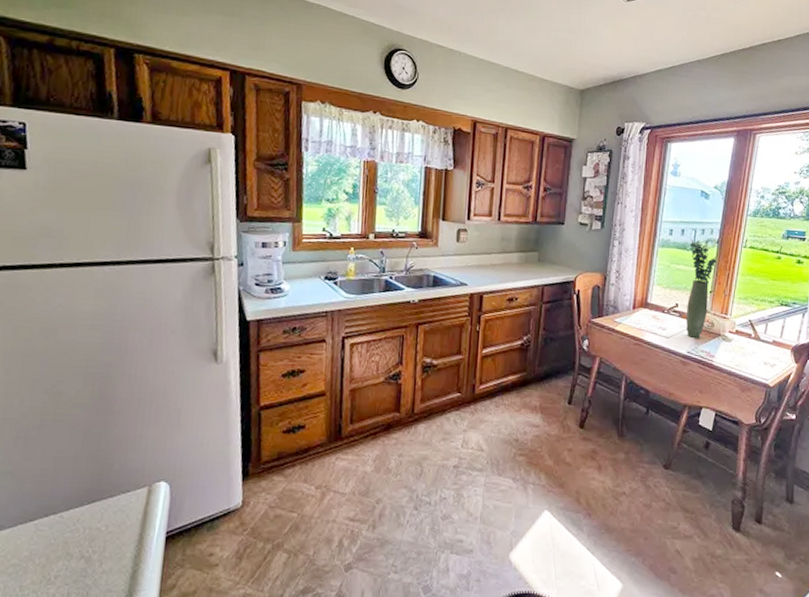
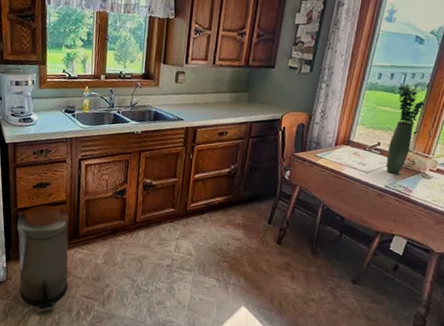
pedal bin: none [259,399,330,548] -> present [17,205,70,312]

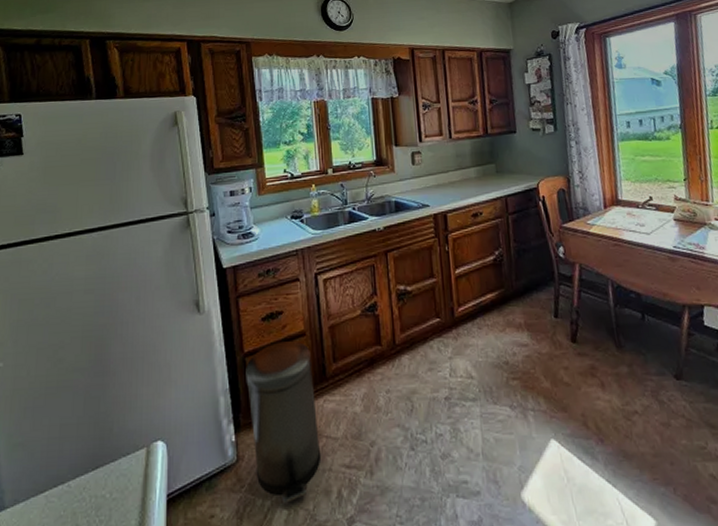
vase: present [386,82,425,175] -> none [651,128,687,232]

